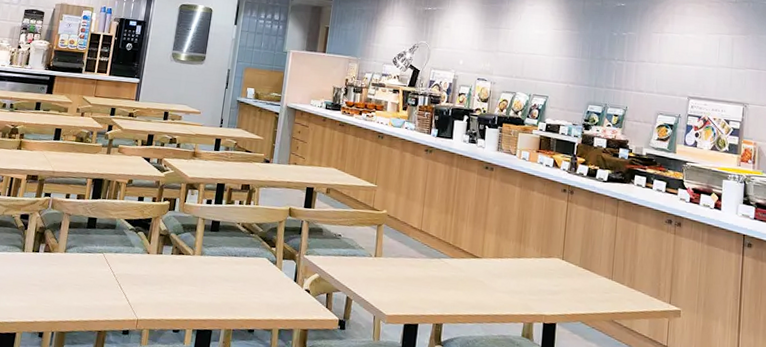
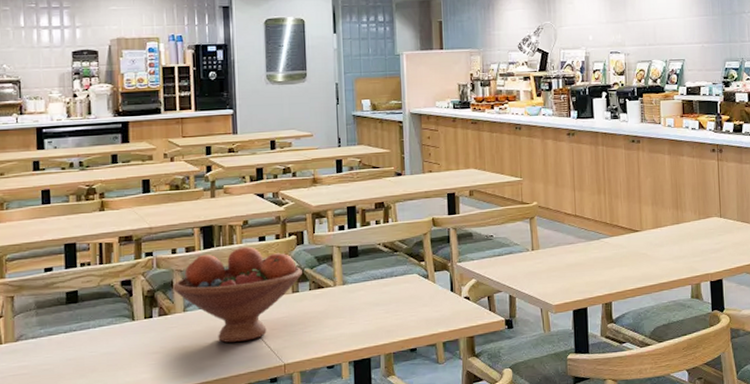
fruit bowl: none [60,203,170,291] -> present [173,246,303,343]

